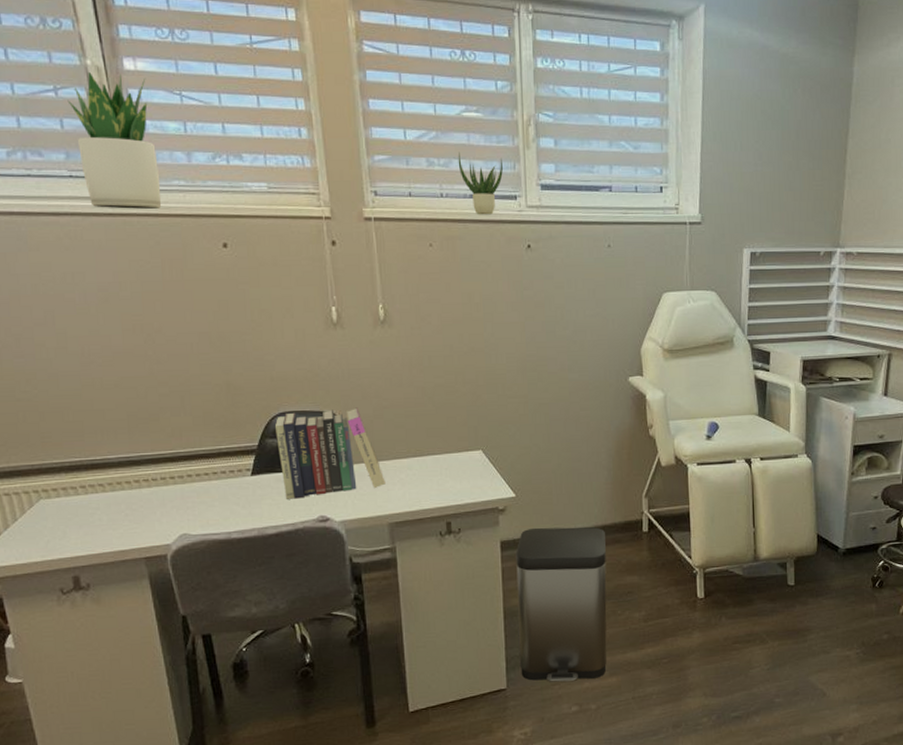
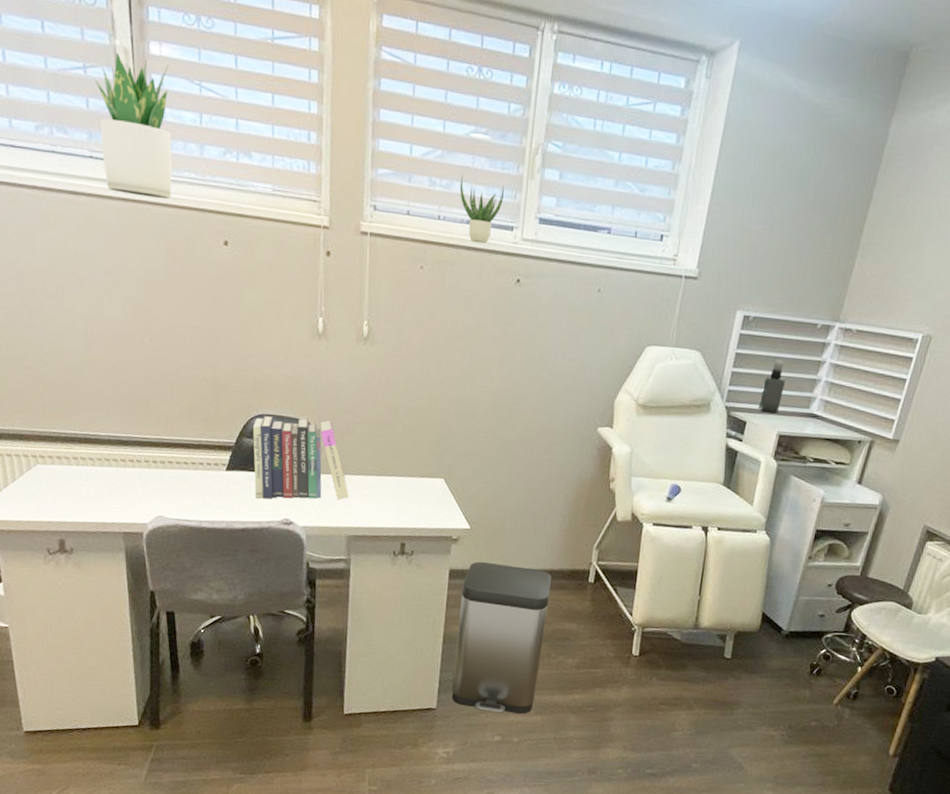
spray bottle: none [778,289,800,341] -> present [757,359,785,414]

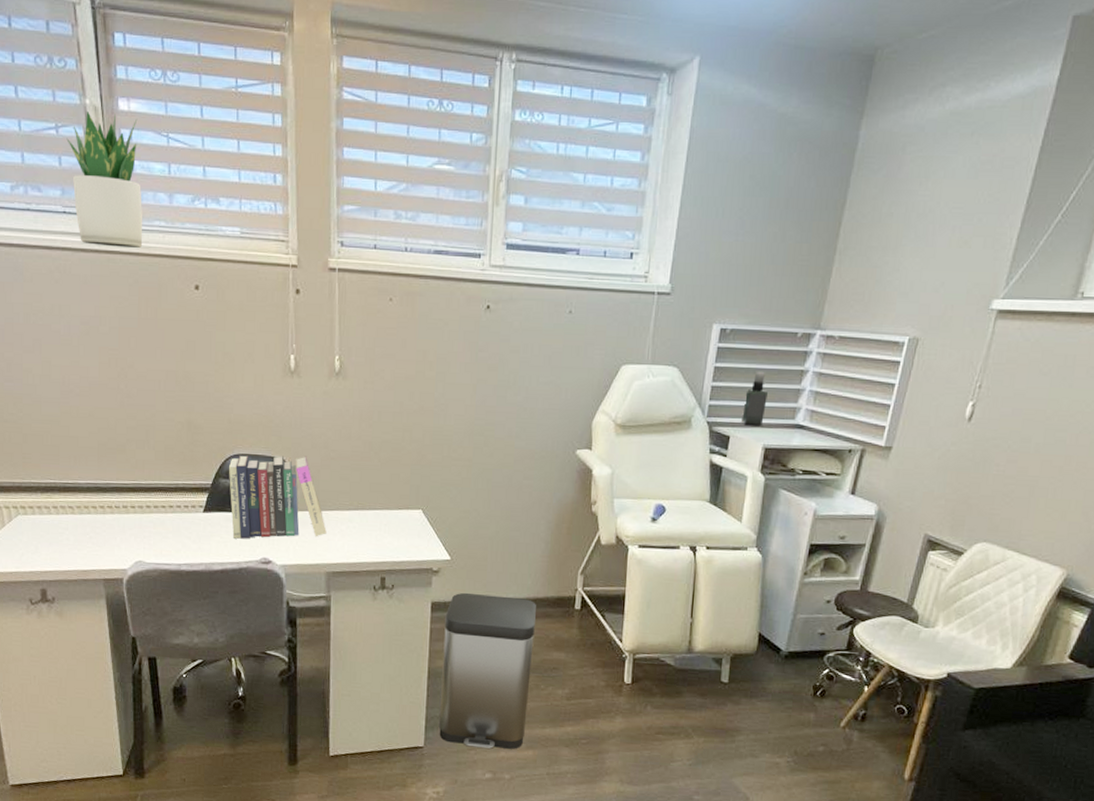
potted plant: present [459,174,504,244] -> none [425,205,470,272]

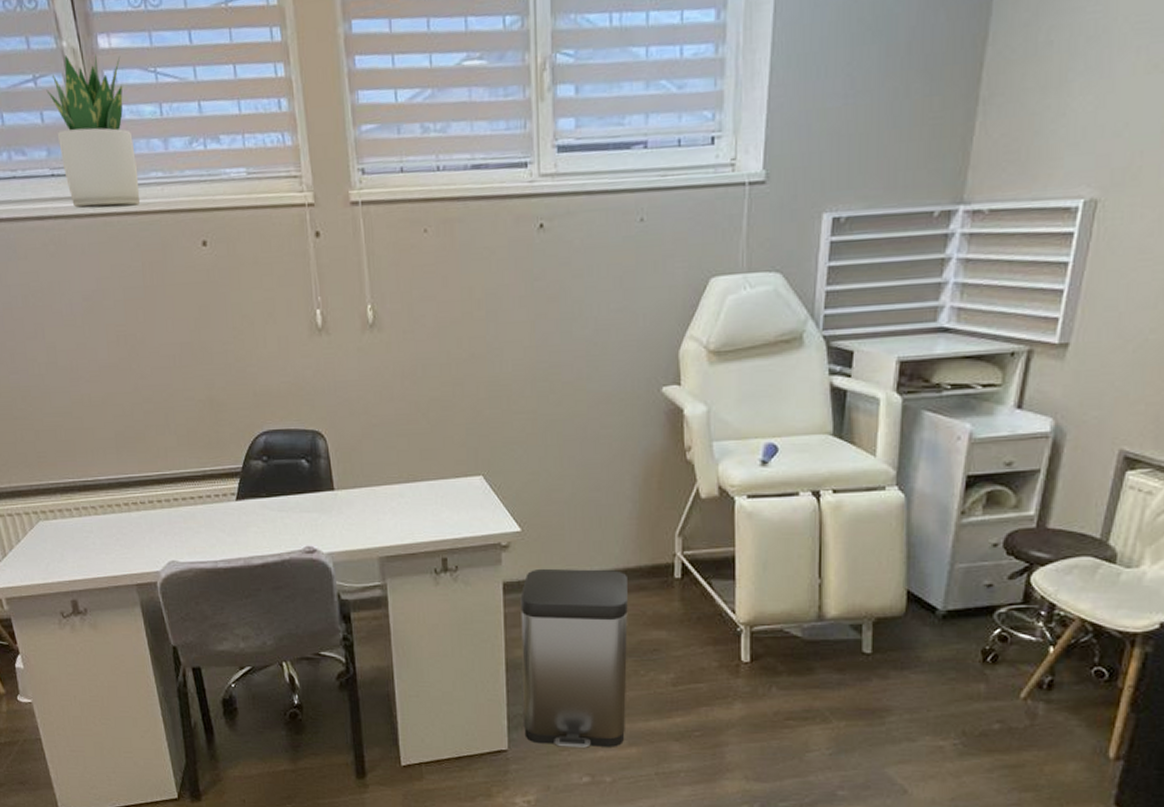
books: present [228,455,327,539] -> none [258,425,375,527]
spray bottle: present [740,371,768,426] -> none [866,265,899,336]

